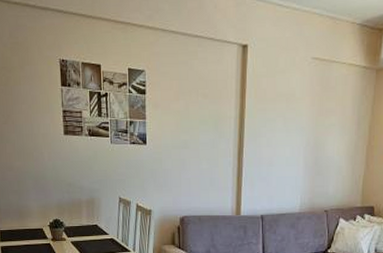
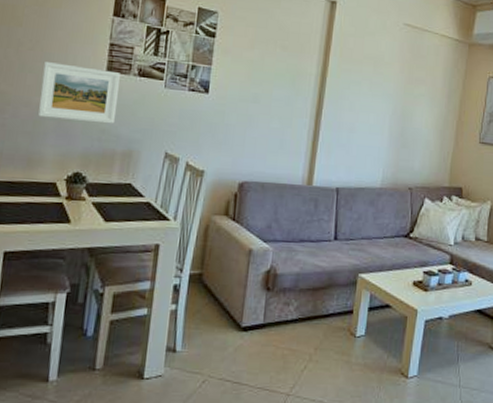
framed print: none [17,132,78,179] -> present [38,62,120,124]

